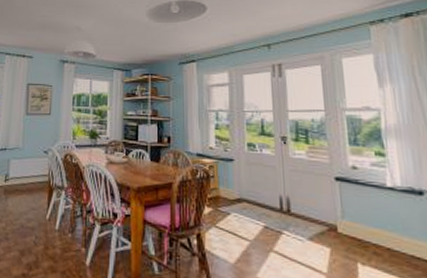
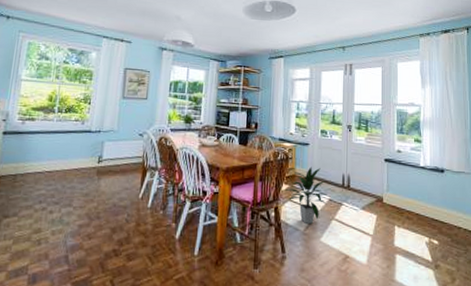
indoor plant: none [208,186,262,255] -> present [285,166,327,224]

